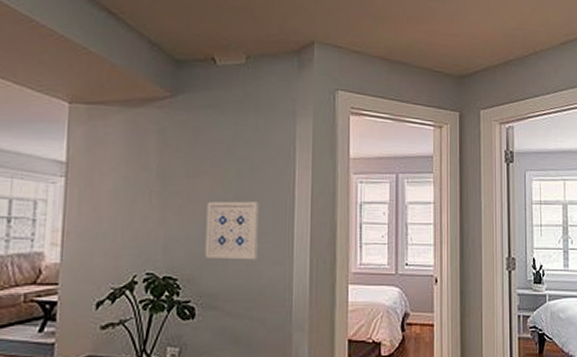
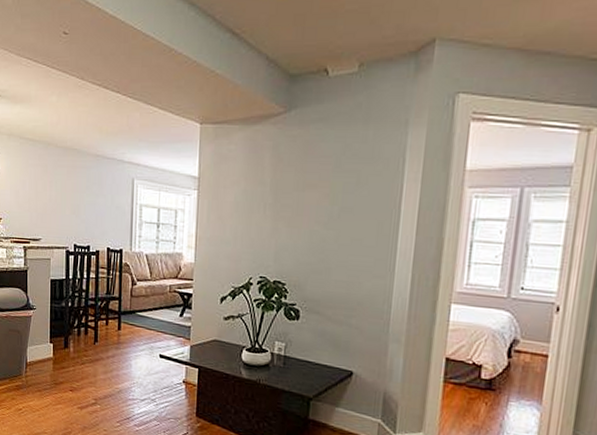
wall art: present [205,201,259,260] -> none [310,214,364,272]

